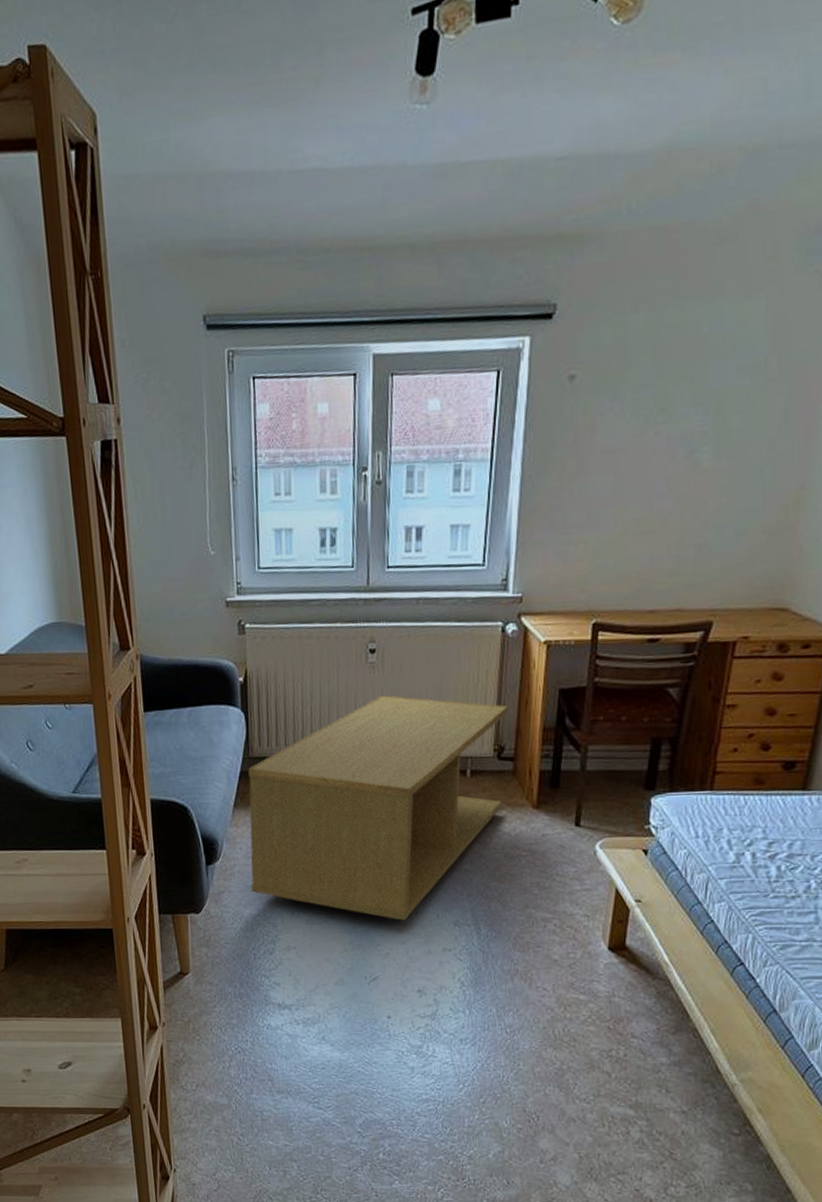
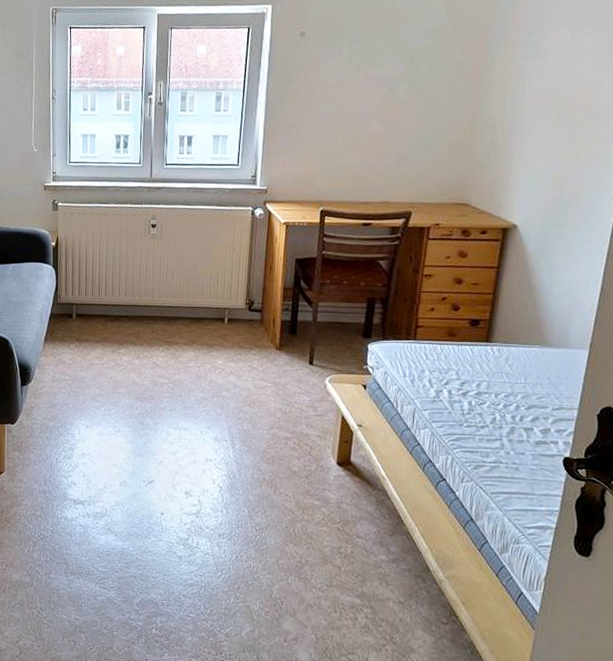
coffee table: present [248,695,508,921] -> none [55,259,257,435]

